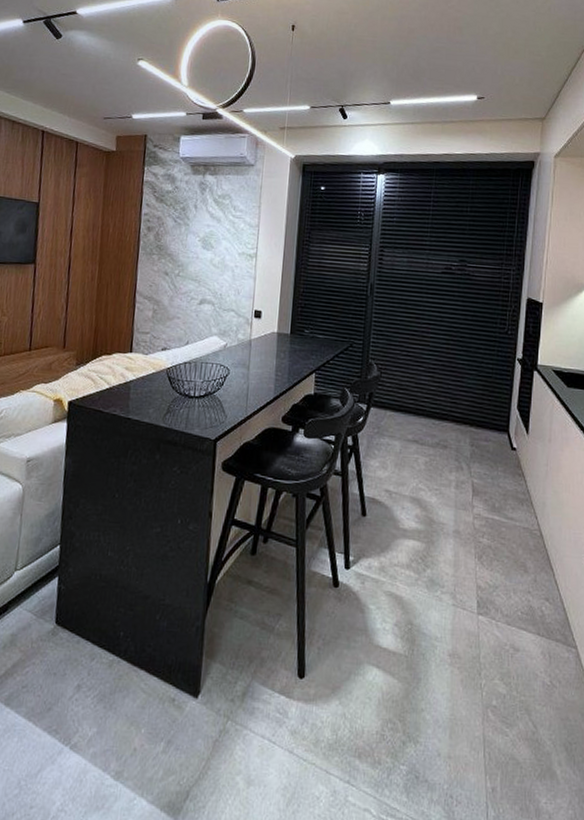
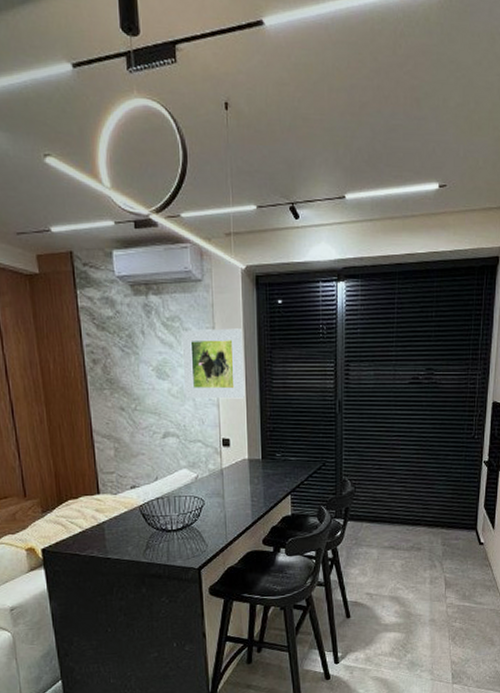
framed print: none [225,207,286,274] -> present [181,328,245,399]

